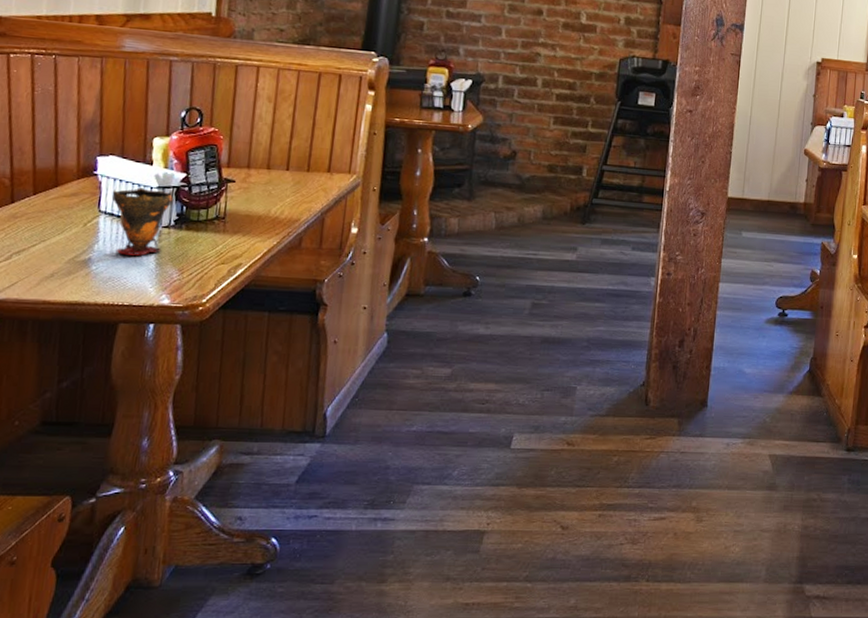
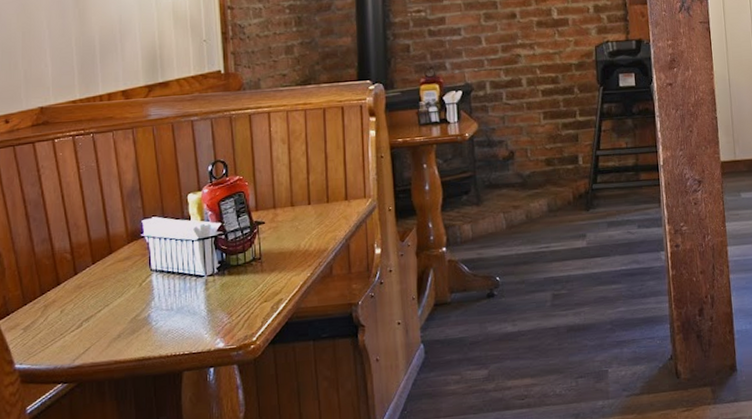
cup: present [112,188,173,256] -> none [159,241,213,307]

